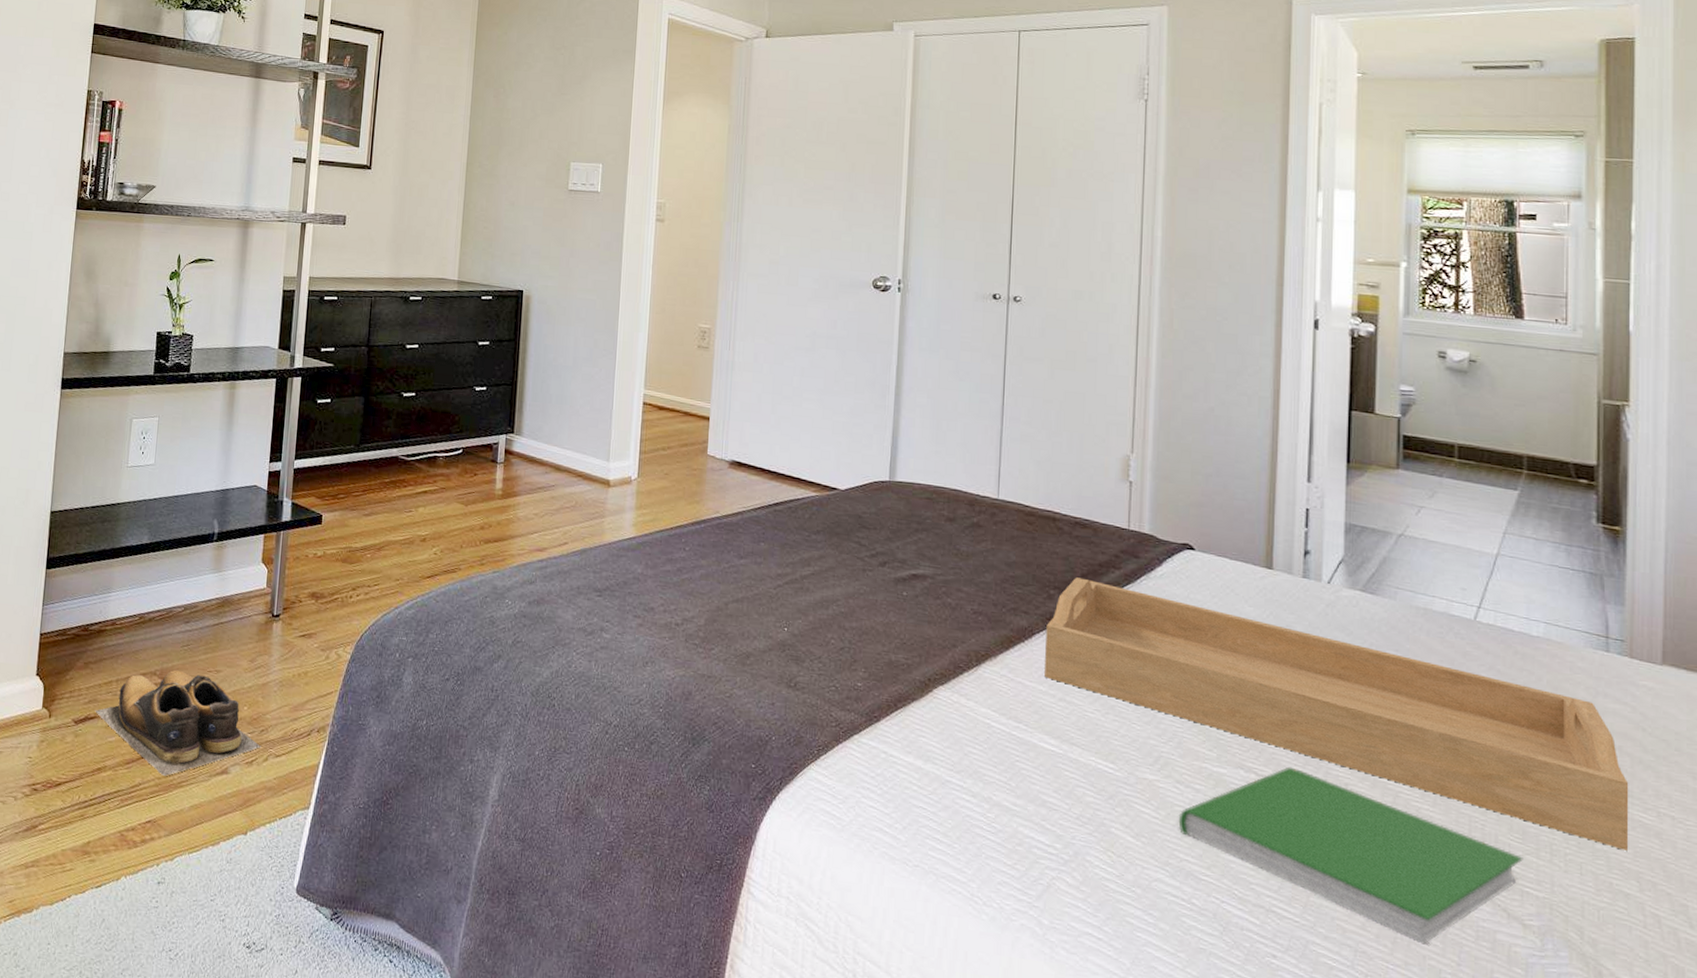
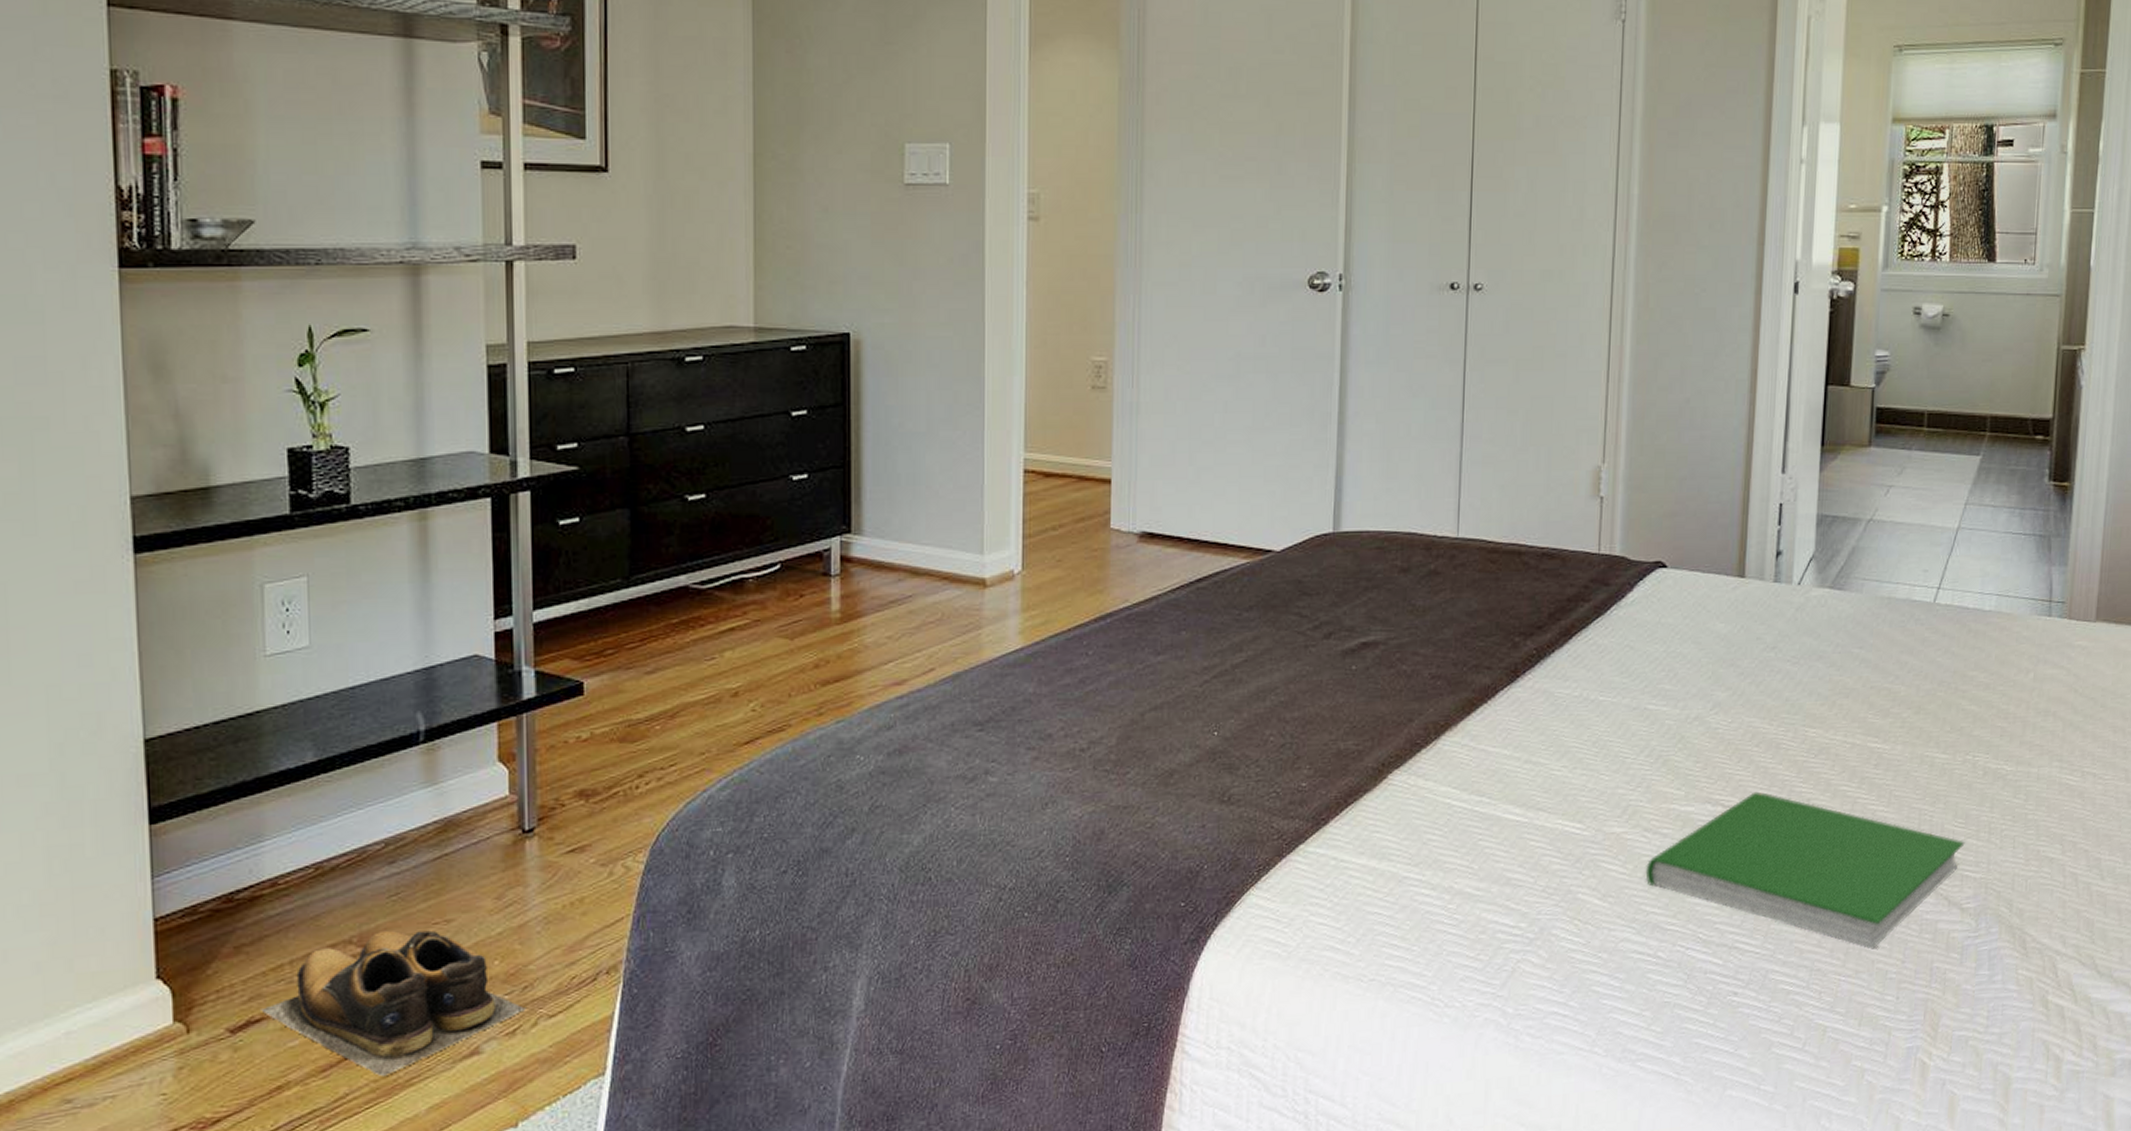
serving tray: present [1045,577,1629,851] -> none [1509,618,2060,816]

